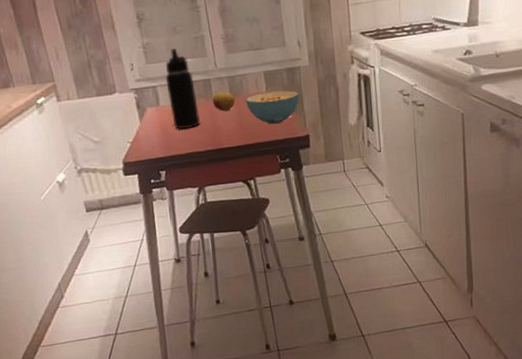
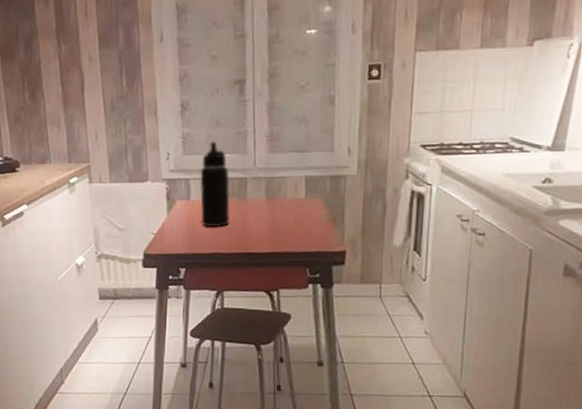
fruit: present [213,91,235,112] -> none [246,192,270,214]
cereal bowl: present [246,90,300,125] -> none [281,199,341,235]

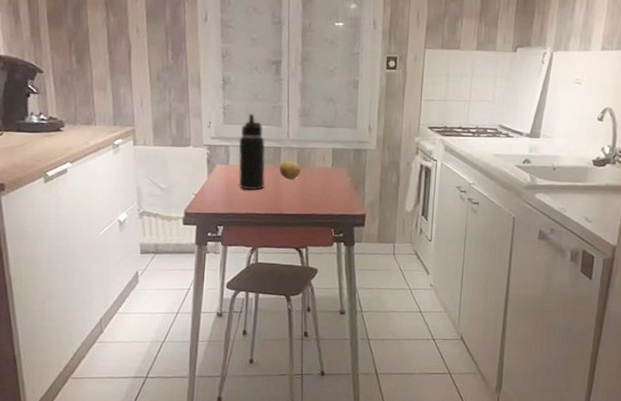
fruit: none [246,192,270,214] -> present [280,160,301,180]

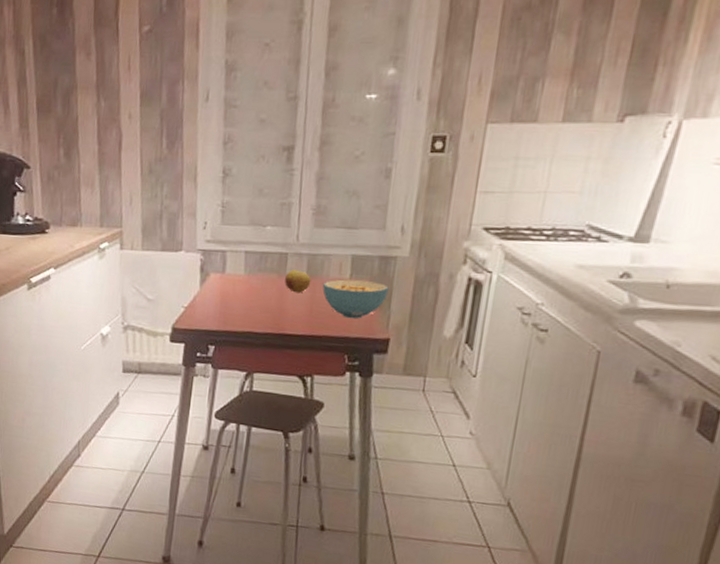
water bottle: present [238,114,266,191] -> none [235,212,270,305]
cereal bowl: none [311,168,362,200] -> present [322,279,389,319]

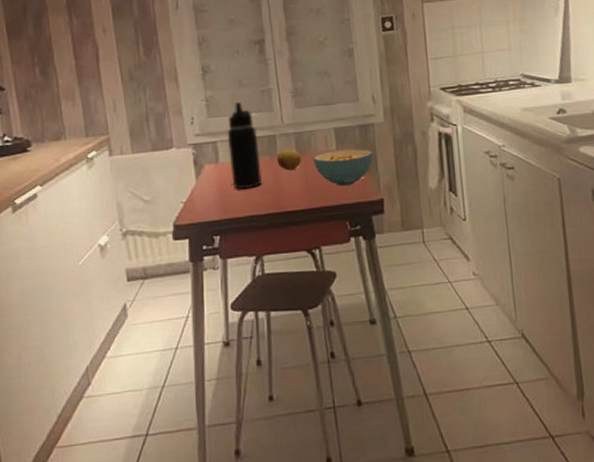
water bottle: none [235,212,270,305] -> present [227,102,263,189]

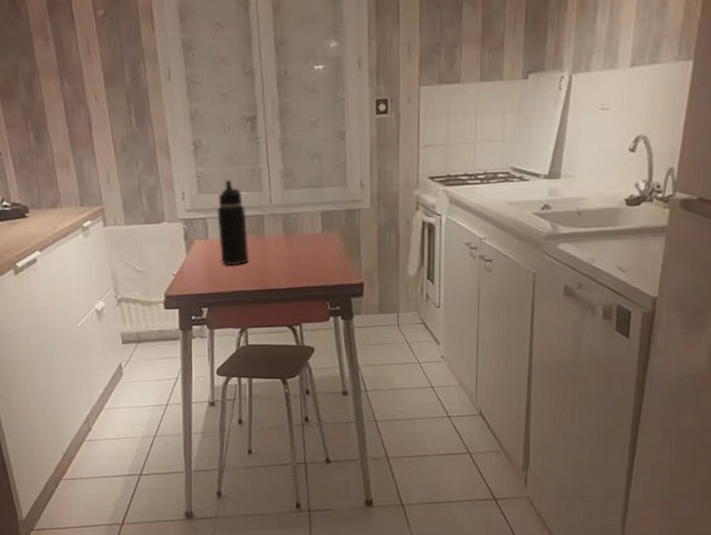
fruit: present [277,149,302,171] -> none [264,229,288,251]
cereal bowl: present [313,149,373,187] -> none [299,233,357,269]

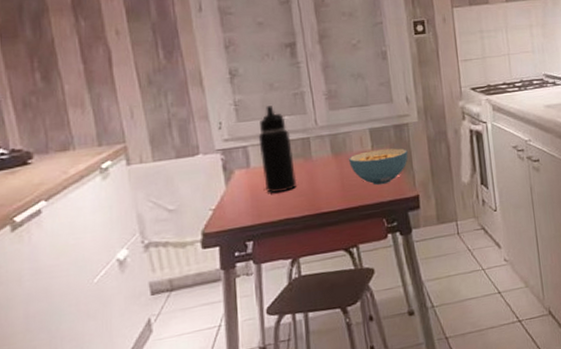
cereal bowl: none [299,233,357,269] -> present [349,148,408,185]

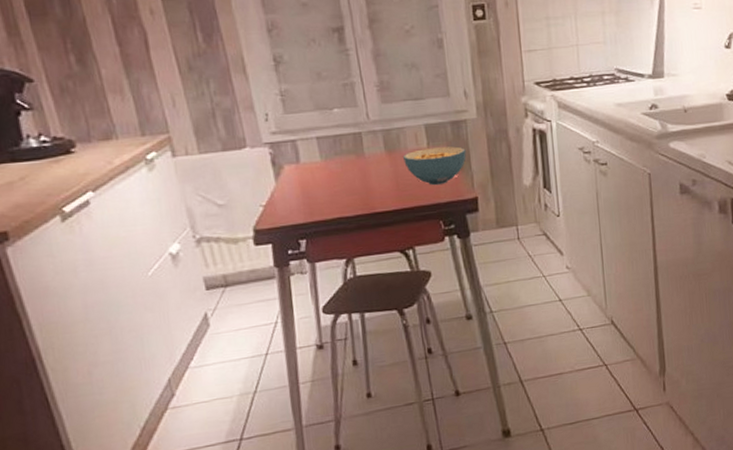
water bottle: present [258,106,297,193] -> none [307,97,349,190]

